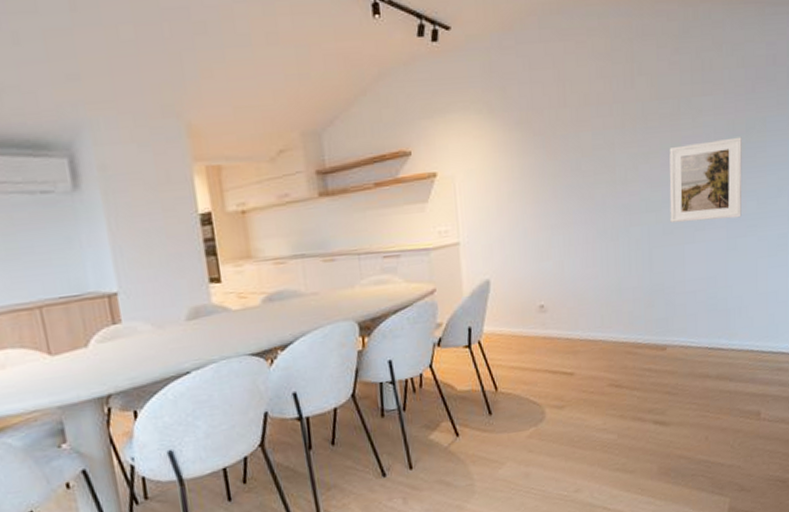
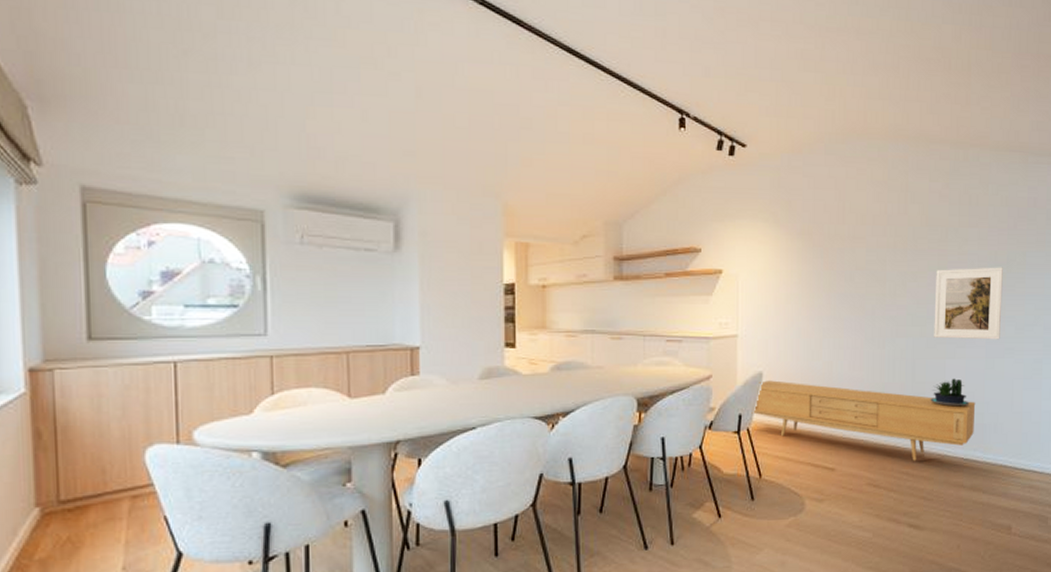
sideboard: none [481,286,719,356] -> present [751,380,976,461]
potted plant: none [670,264,712,295] -> present [930,378,970,407]

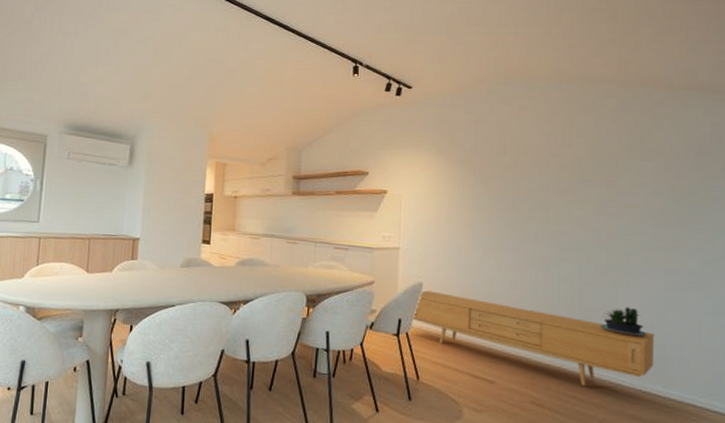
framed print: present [934,267,1003,340] -> none [603,199,684,273]

